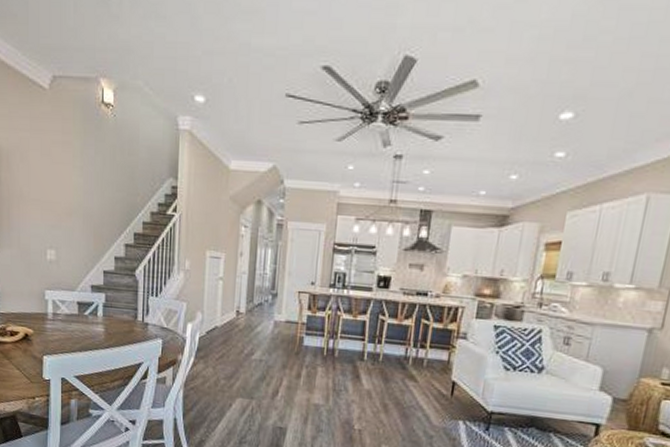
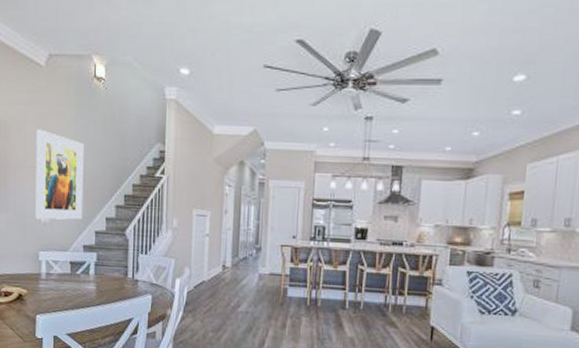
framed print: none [40,159,91,258] -> present [35,129,84,220]

